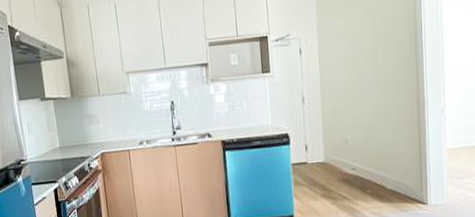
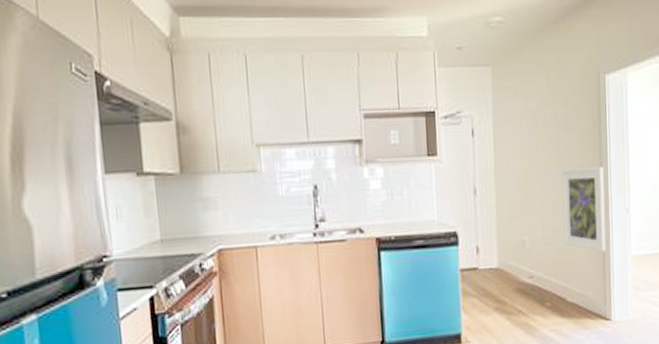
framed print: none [381,73,422,147] -> present [562,167,606,252]

